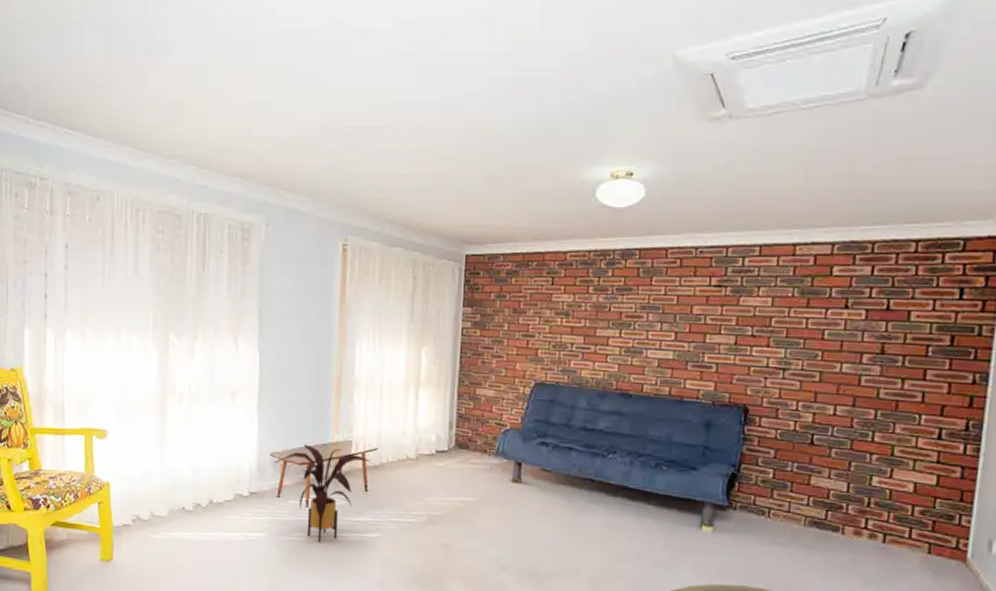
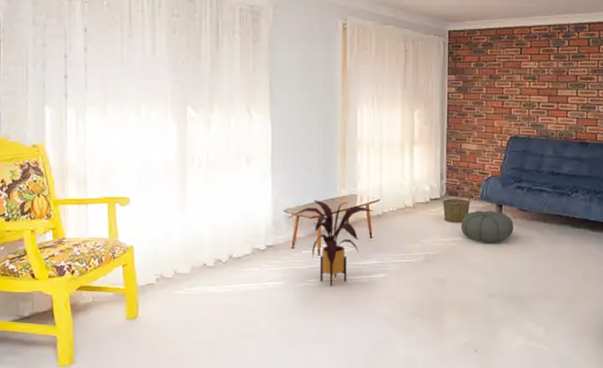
basket: none [450,451,484,481] -> present [442,199,471,223]
pouf: none [470,467,535,506] -> present [460,210,514,242]

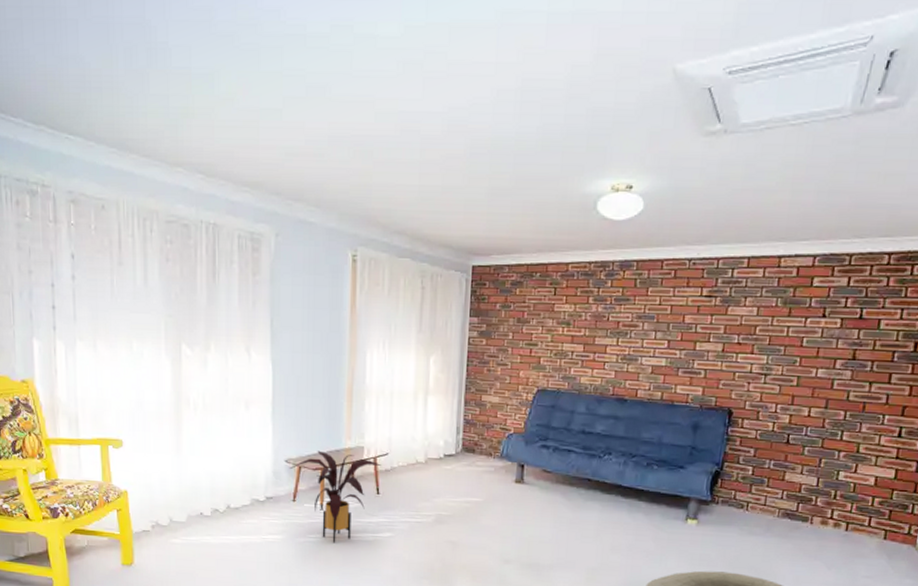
basket: present [442,199,471,223] -> none [457,455,489,483]
pouf: present [460,210,514,242] -> none [476,469,536,505]

